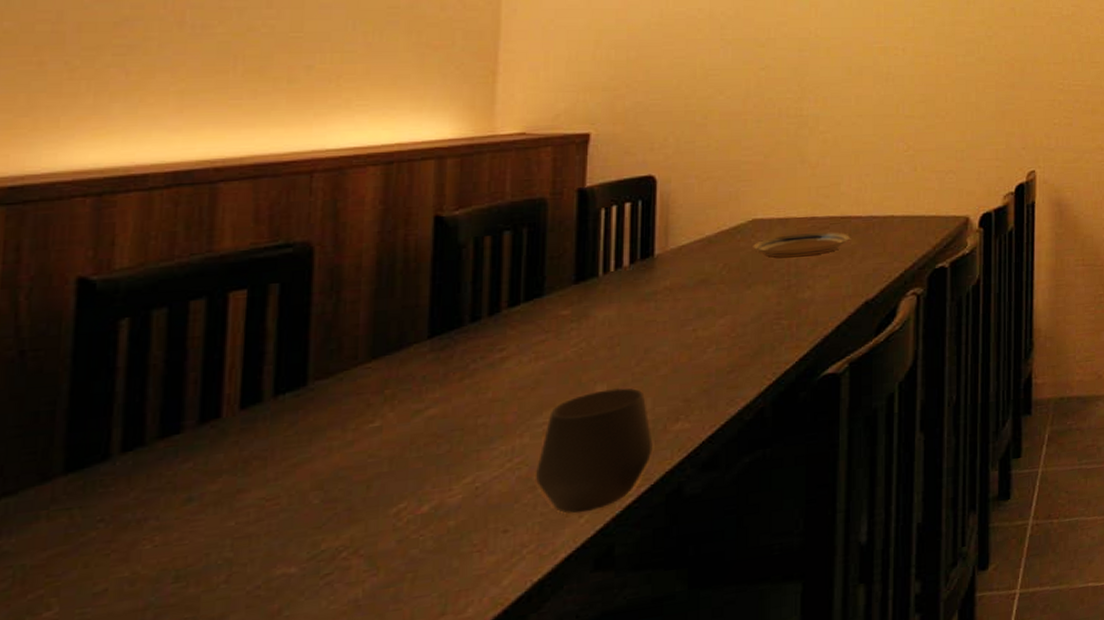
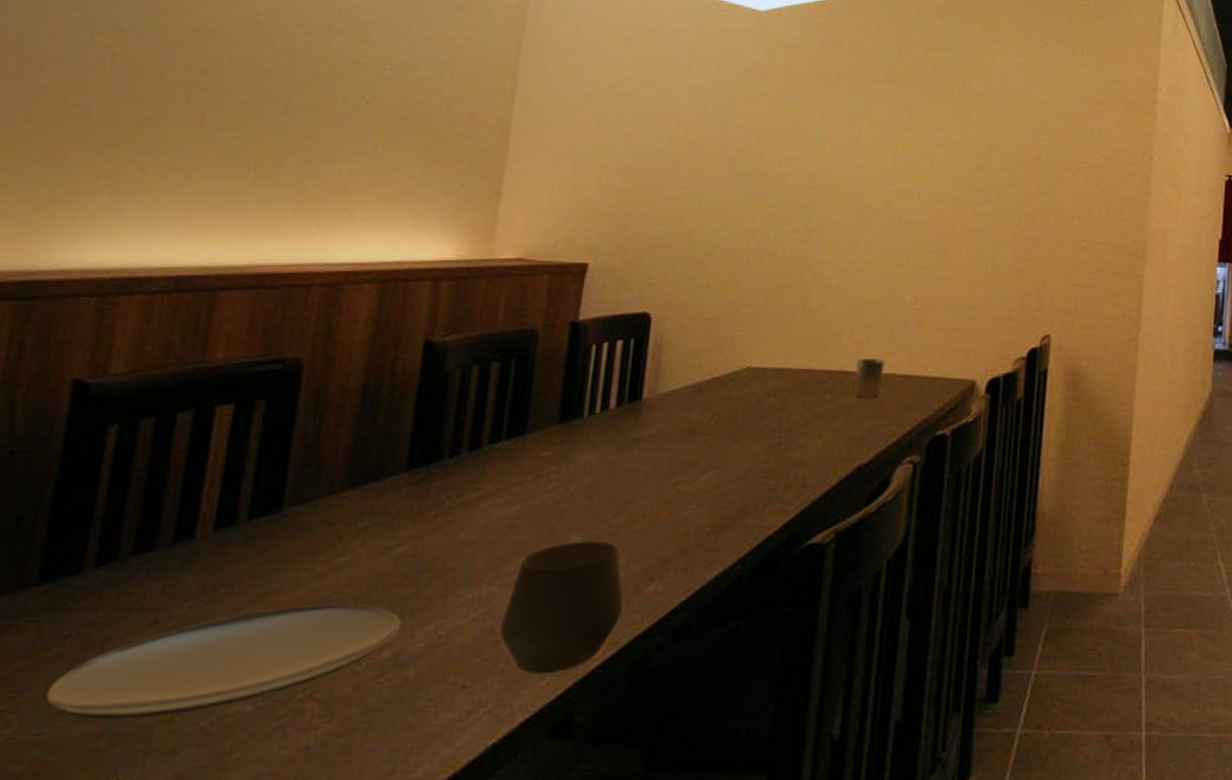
plate: none [85,465,437,595] -> present [45,604,401,719]
plate: present [753,232,850,258] -> none [744,387,847,412]
cup: none [855,203,883,241] -> present [855,359,885,400]

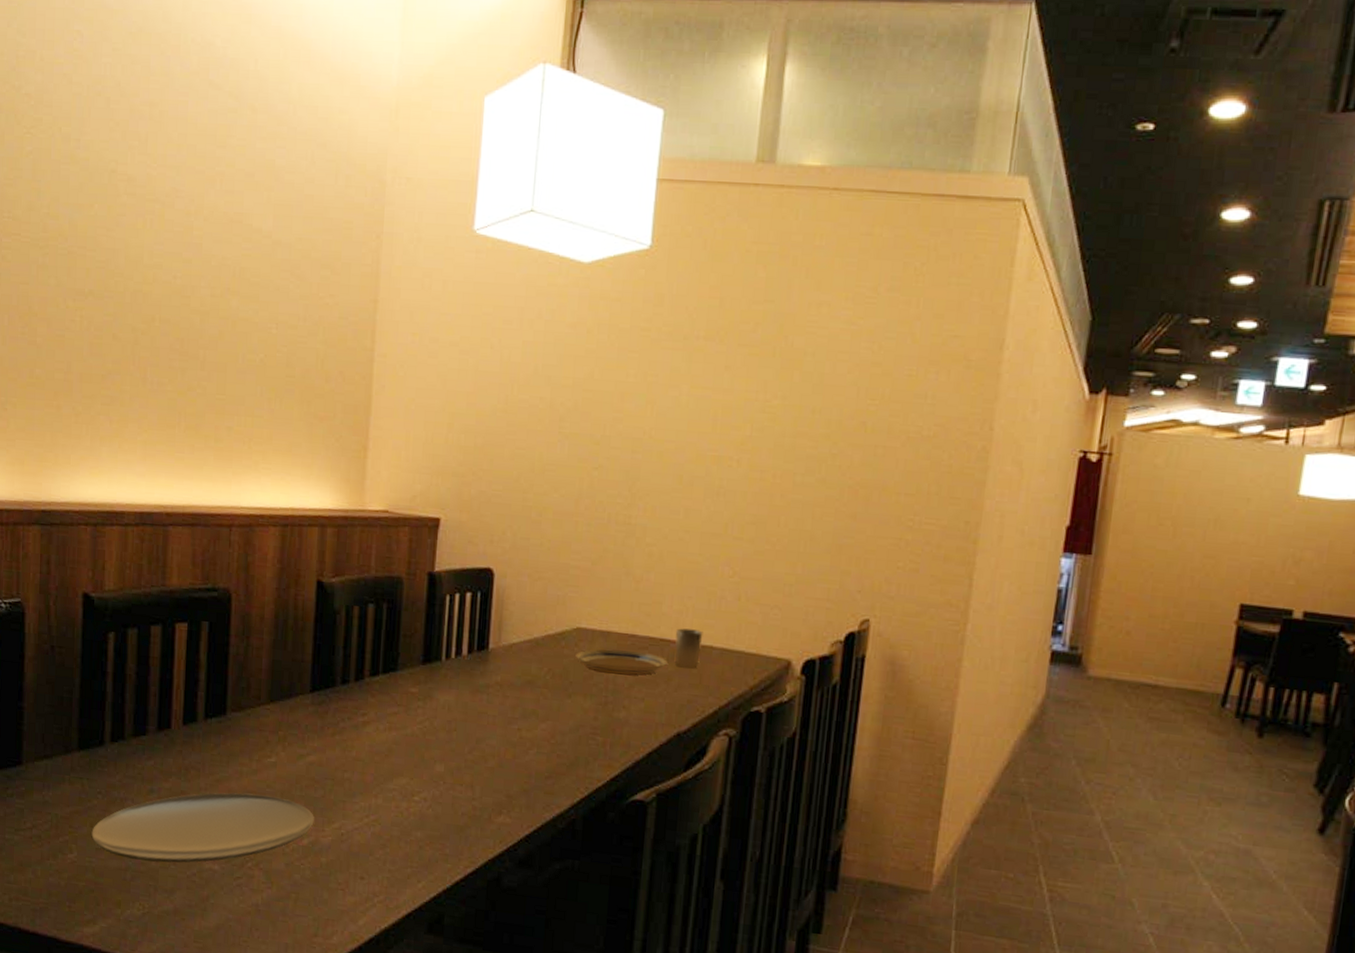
cup: present [500,541,623,675] -> none [385,769,479,879]
plate: none [744,387,847,412] -> present [575,649,667,676]

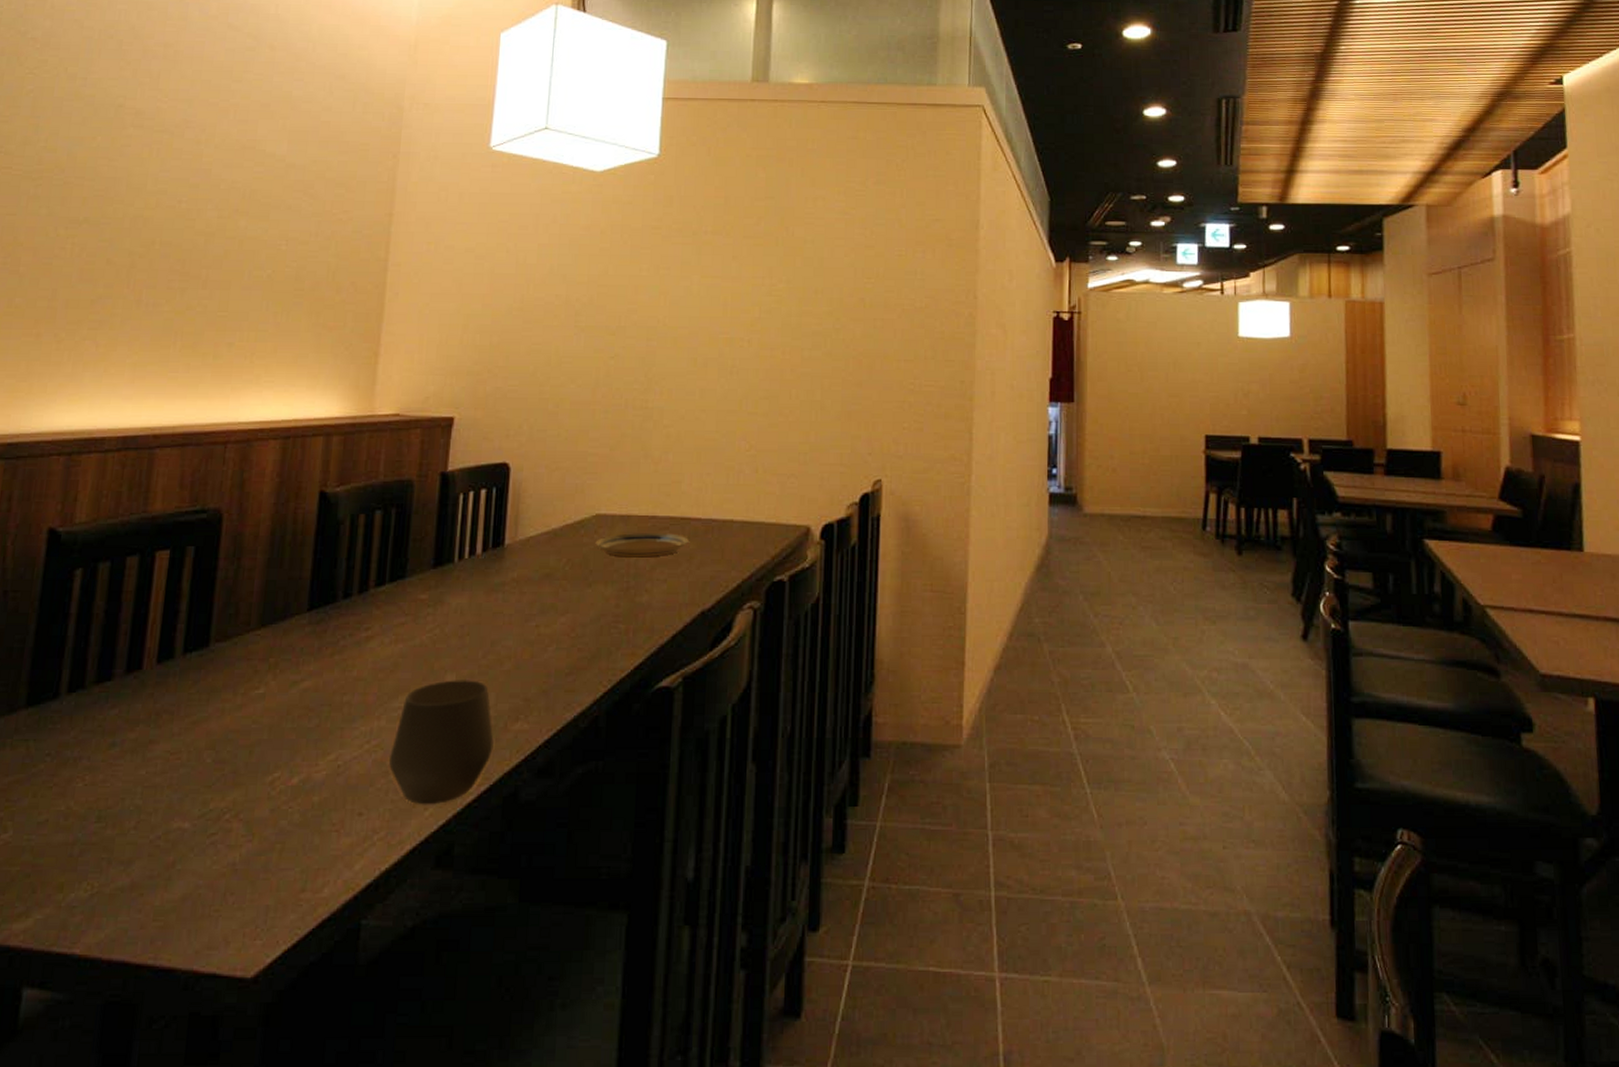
plate: present [91,792,314,863] -> none [33,733,307,829]
cup: none [385,769,479,879] -> present [389,680,494,805]
cup: present [675,628,703,670] -> none [695,505,723,546]

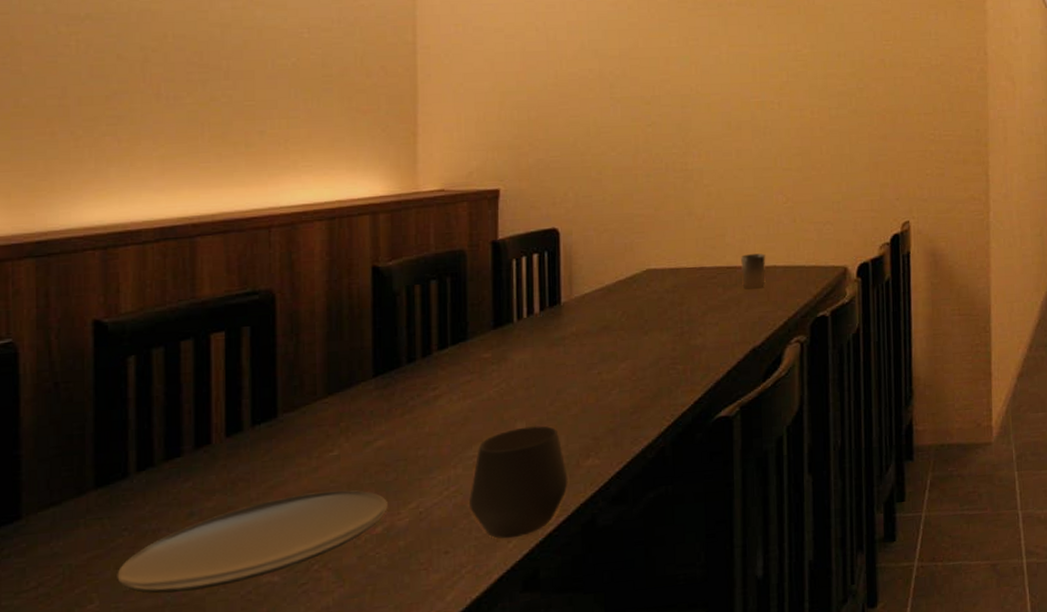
plate: none [33,733,307,829] -> present [117,490,388,594]
plate: present [595,533,689,558] -> none [648,282,736,306]
cup: none [695,505,723,546] -> present [740,253,766,290]

